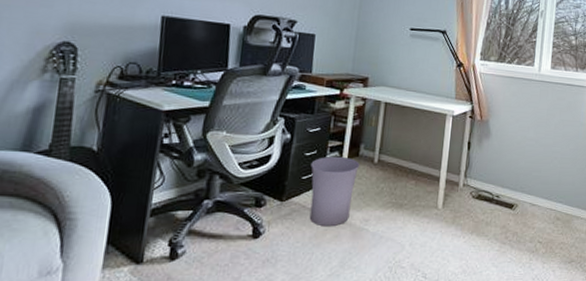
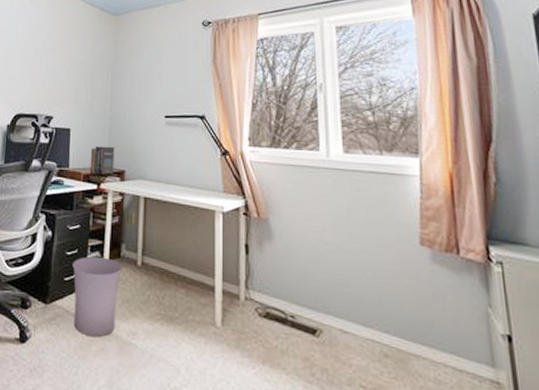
books: none [333,53,360,81] -> present [90,146,115,175]

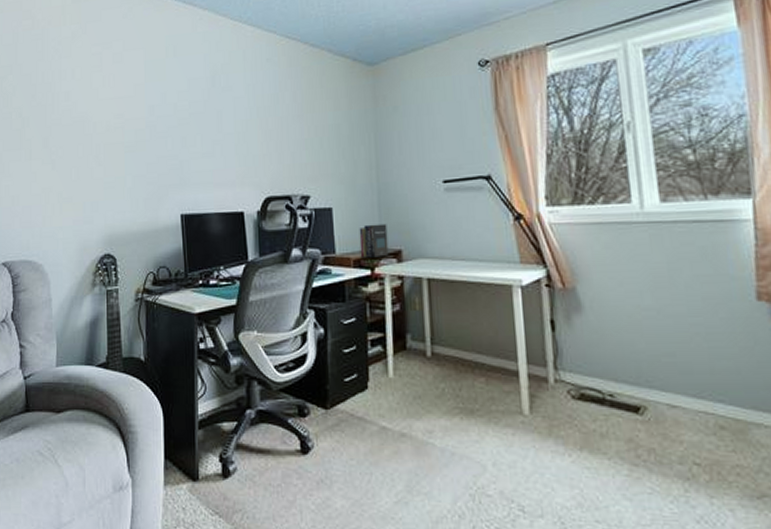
waste bin: present [72,256,123,338] -> none [352,351,410,440]

